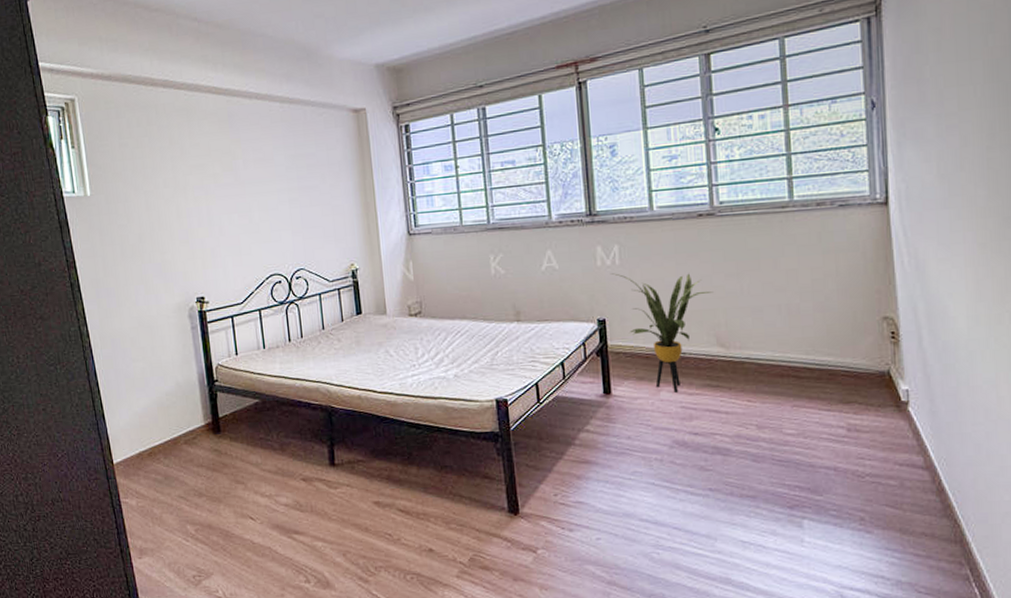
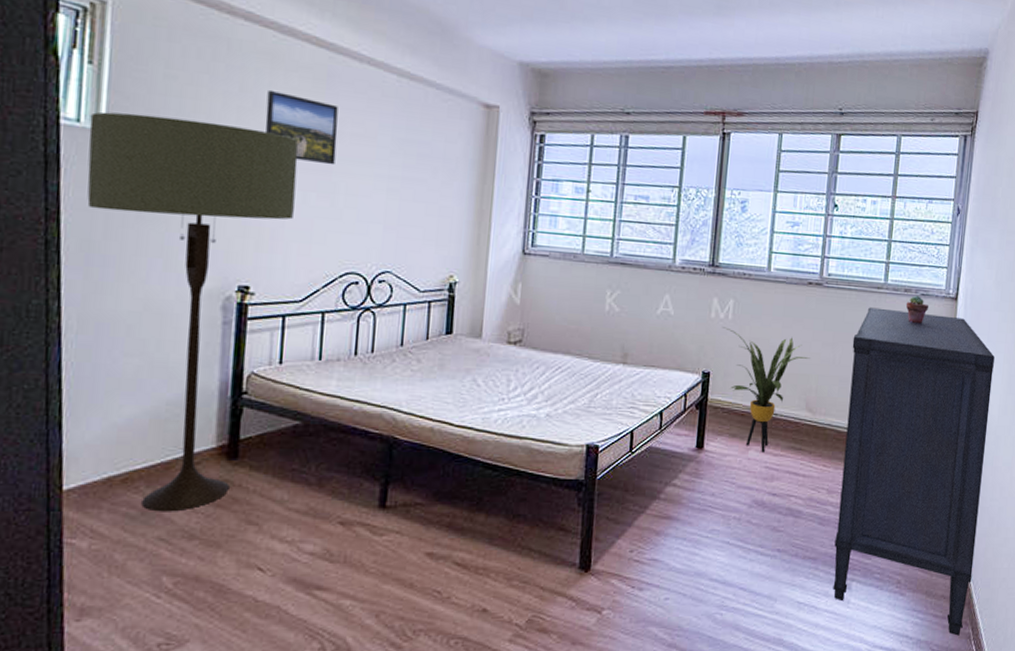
floor lamp: none [80,172,225,477] -> present [87,111,298,512]
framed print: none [189,138,247,190] -> present [265,89,338,165]
dresser: none [760,223,961,577] -> present [833,307,995,636]
potted succulent: none [820,208,851,239] -> present [905,296,928,324]

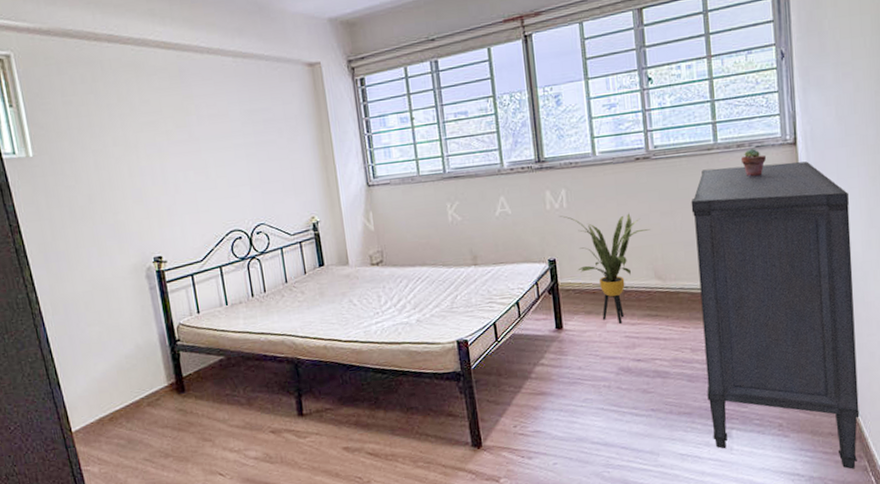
floor lamp: present [87,111,298,512] -> none [21,129,185,440]
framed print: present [265,89,338,165] -> none [138,94,202,147]

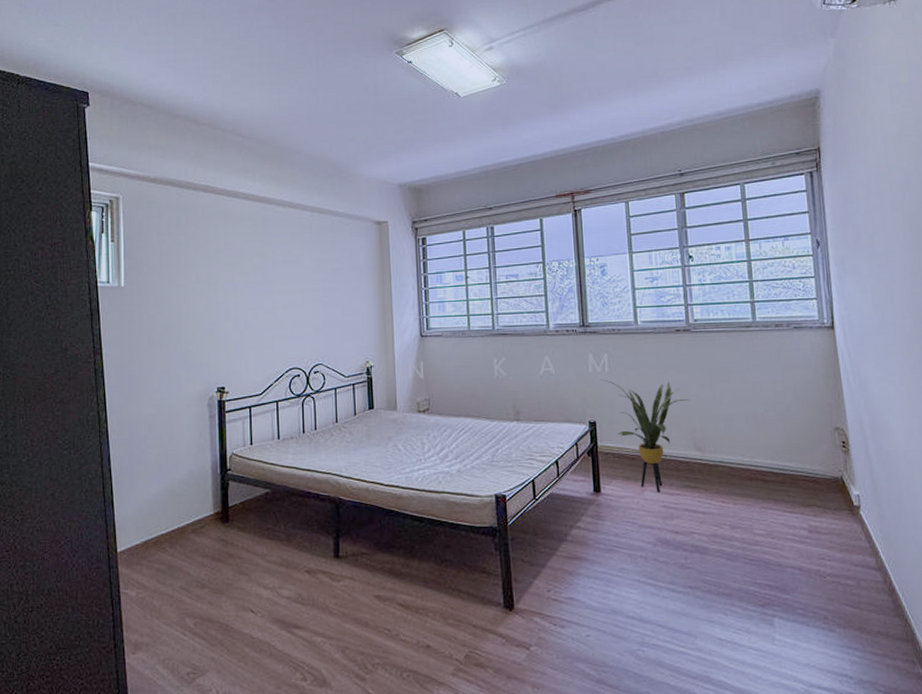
dresser: present [691,161,860,470] -> none [730,345,912,676]
potted succulent: present [740,149,766,177] -> none [779,330,804,357]

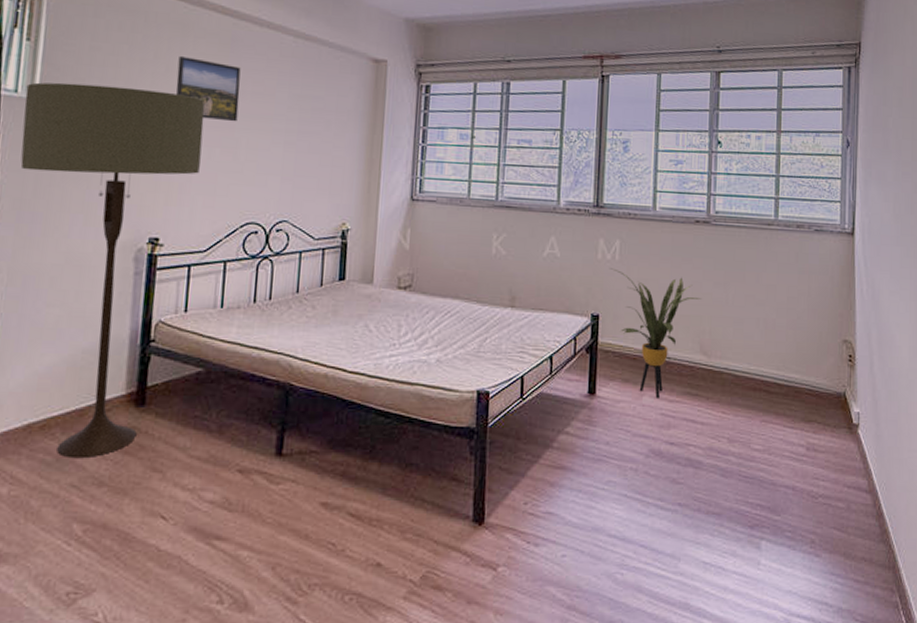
floor lamp: none [115,269,249,567] -> present [20,82,205,459]
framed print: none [224,238,274,288] -> present [175,55,241,122]

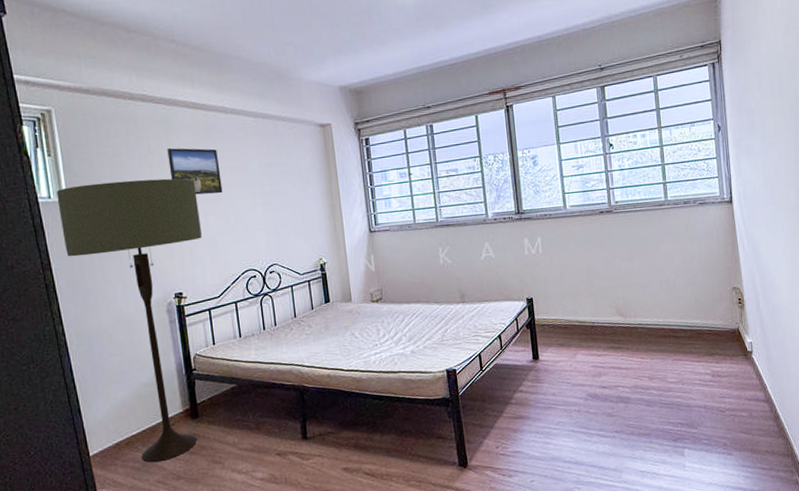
house plant: present [610,268,702,398] -> none [536,258,613,355]

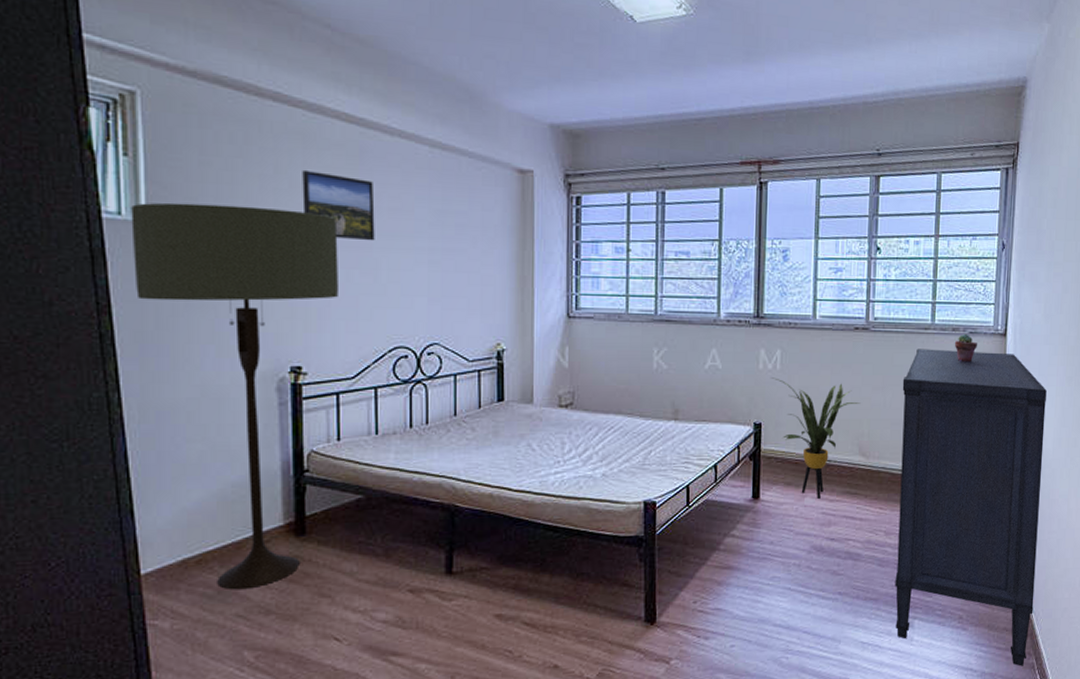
house plant: none [536,258,613,355] -> present [771,377,861,499]
dresser: none [646,217,791,483] -> present [895,348,1047,667]
potted succulent: none [687,205,708,229] -> present [954,334,977,363]

